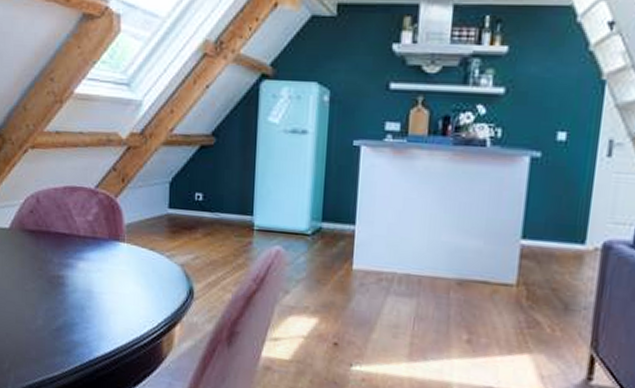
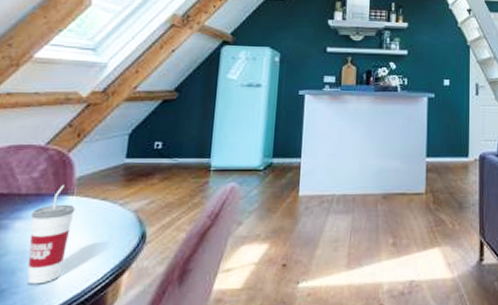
cup: none [91,230,127,324] -> present [27,184,76,285]

